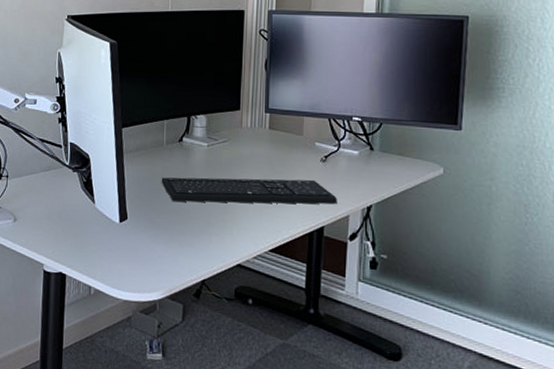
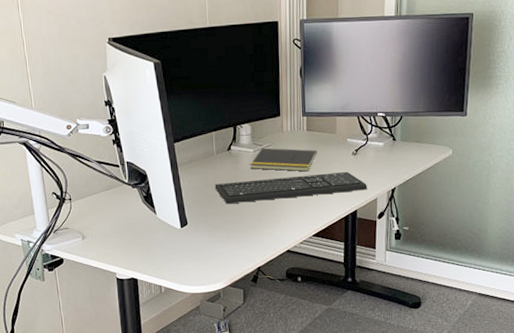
notepad: none [202,142,280,175] -> present [250,147,317,172]

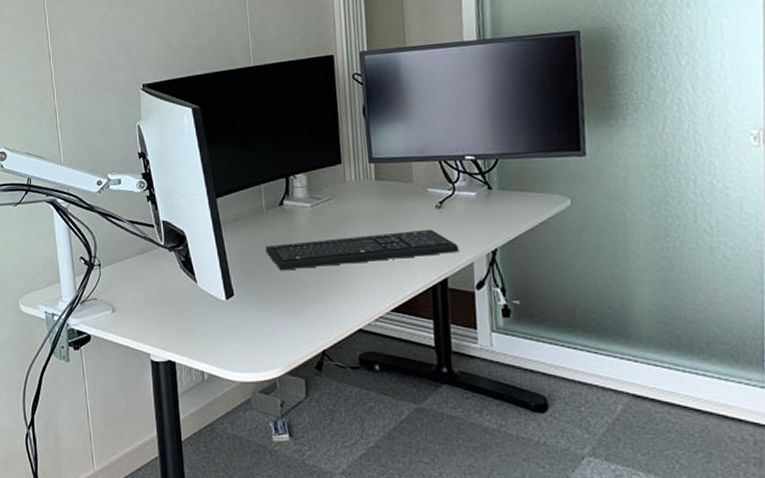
notepad: present [250,147,317,172] -> none [307,201,391,230]

